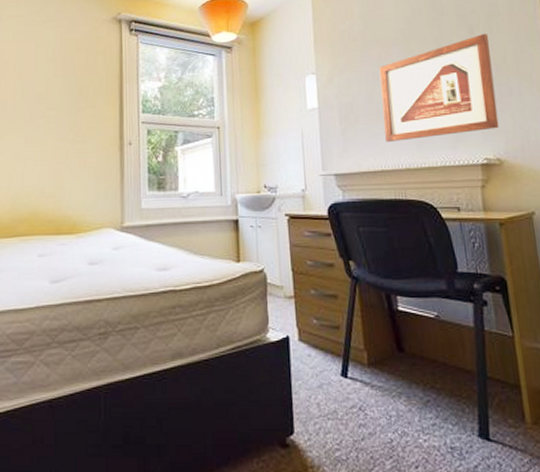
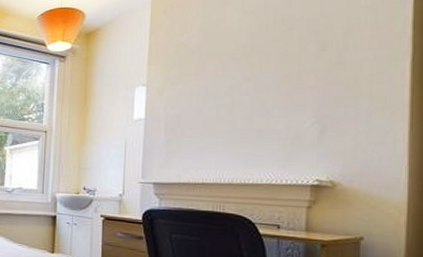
picture frame: present [379,34,500,142] -> none [210,51,343,156]

